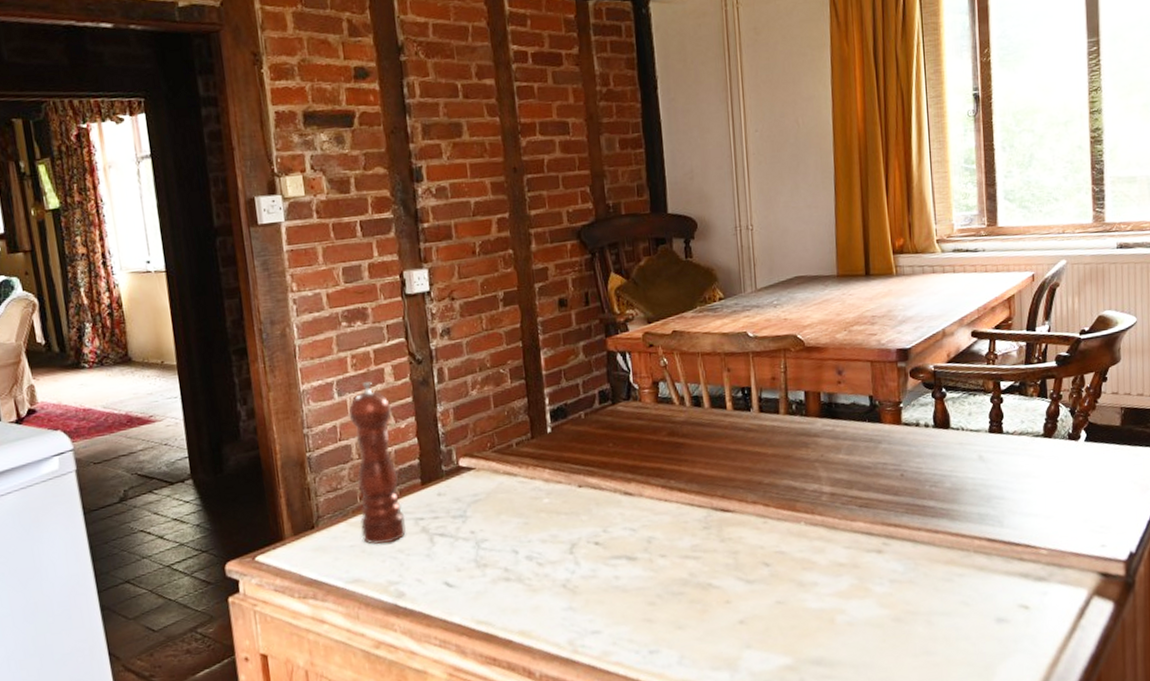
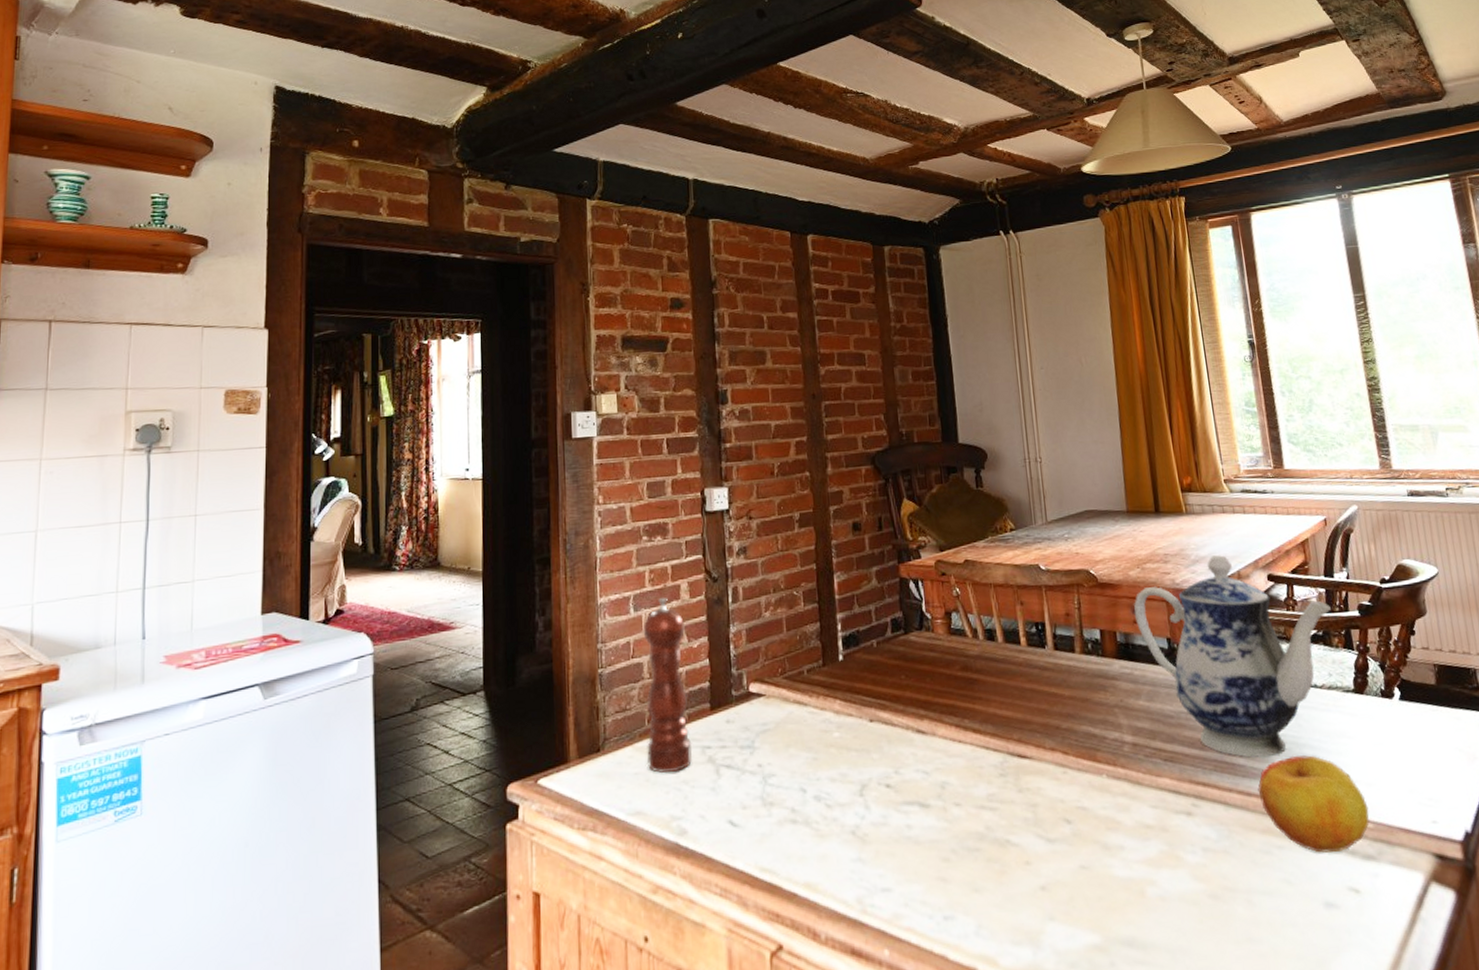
teapot: none [838,314,1030,500] -> present [1134,555,1331,757]
apple: none [945,494,1045,578] -> present [1258,755,1370,853]

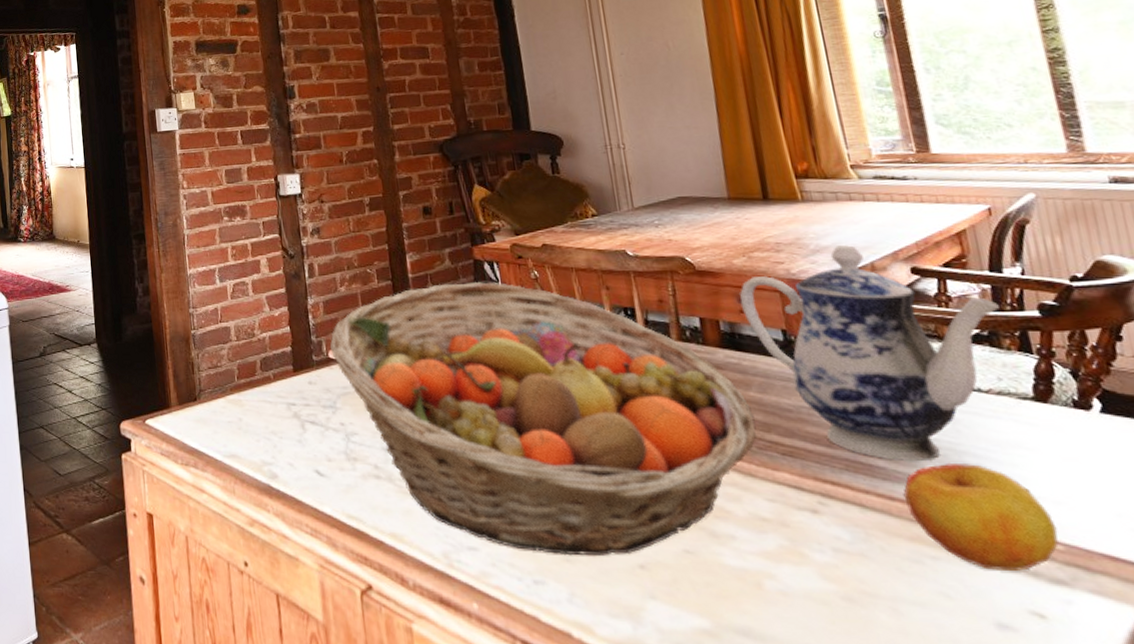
pepper mill: present [643,597,692,774] -> none [228,270,279,424]
fruit basket: none [750,600,1144,886] -> present [329,281,756,556]

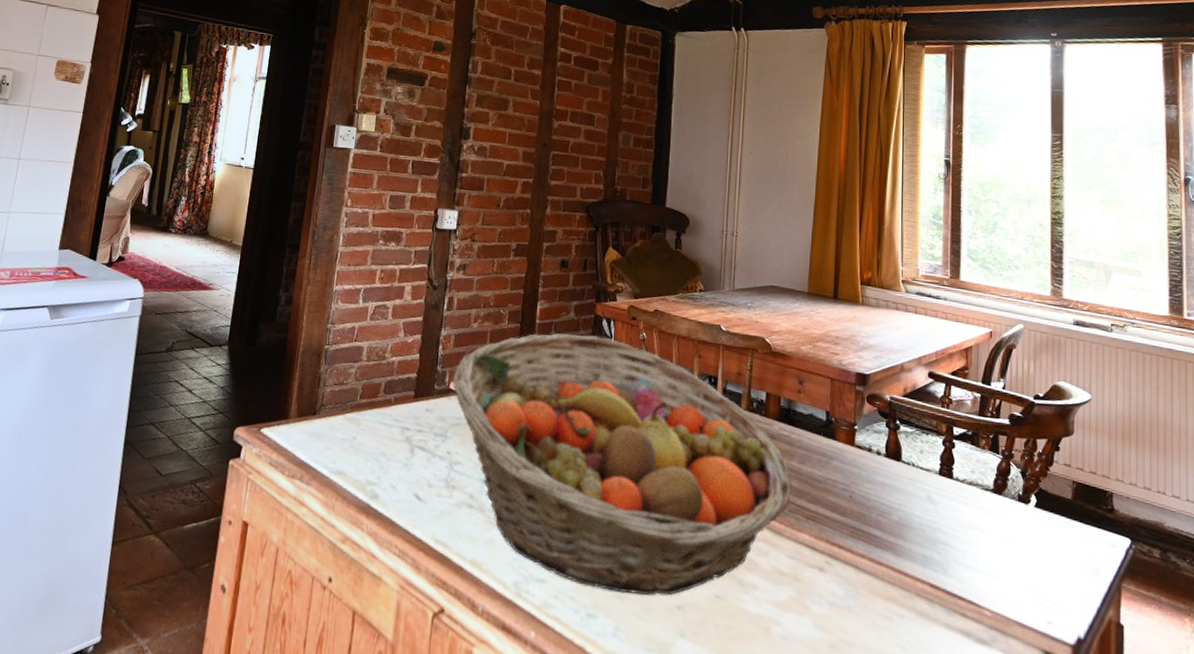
teapot: present [740,245,999,462] -> none [799,346,983,534]
apple: present [903,464,1059,571] -> none [888,538,989,631]

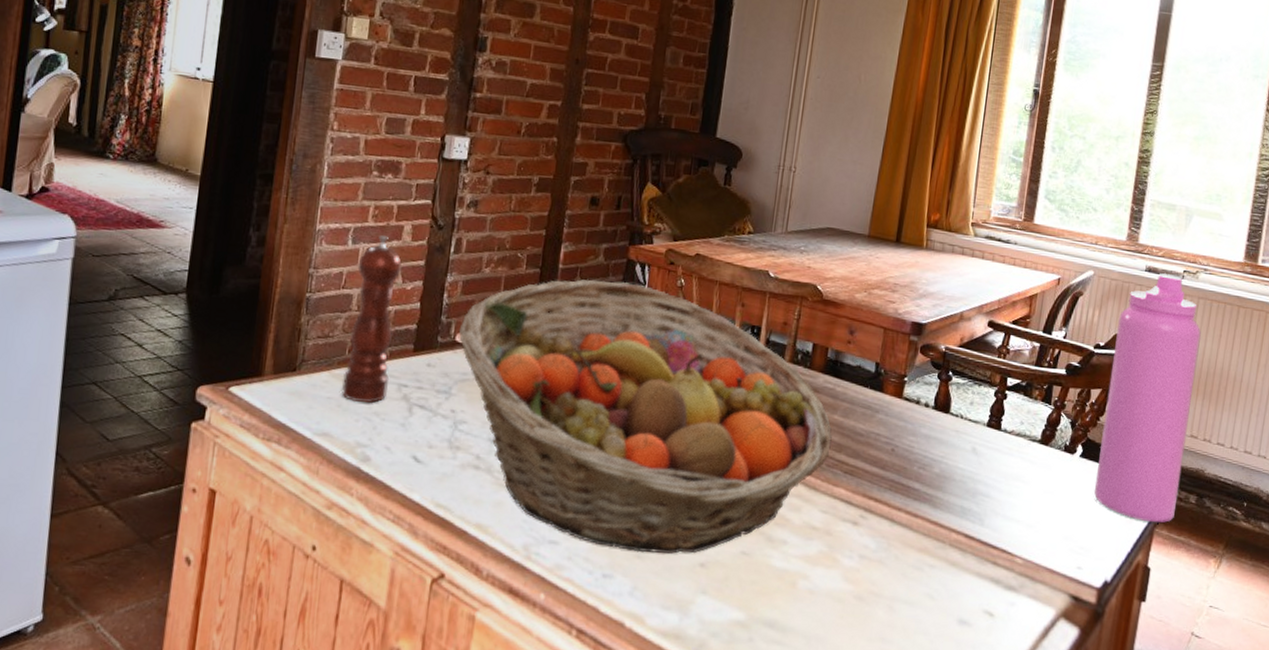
pepper mill: none [354,294,404,444] -> present [342,234,402,403]
water bottle: none [1053,326,1141,578] -> present [1094,272,1201,524]

